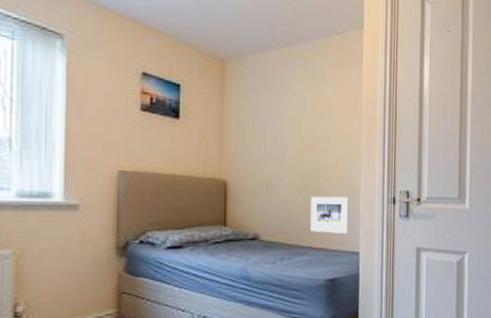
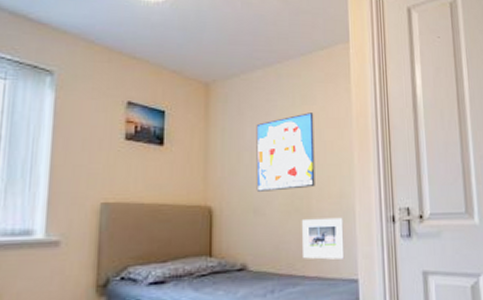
wall art: none [269,96,326,169] -> present [256,113,315,192]

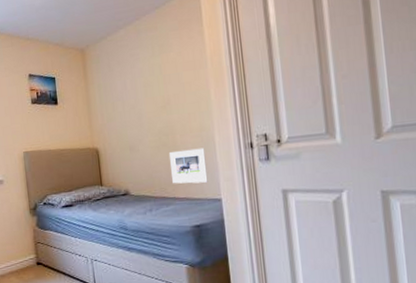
wall art: present [256,113,315,192] -> none [124,59,178,133]

